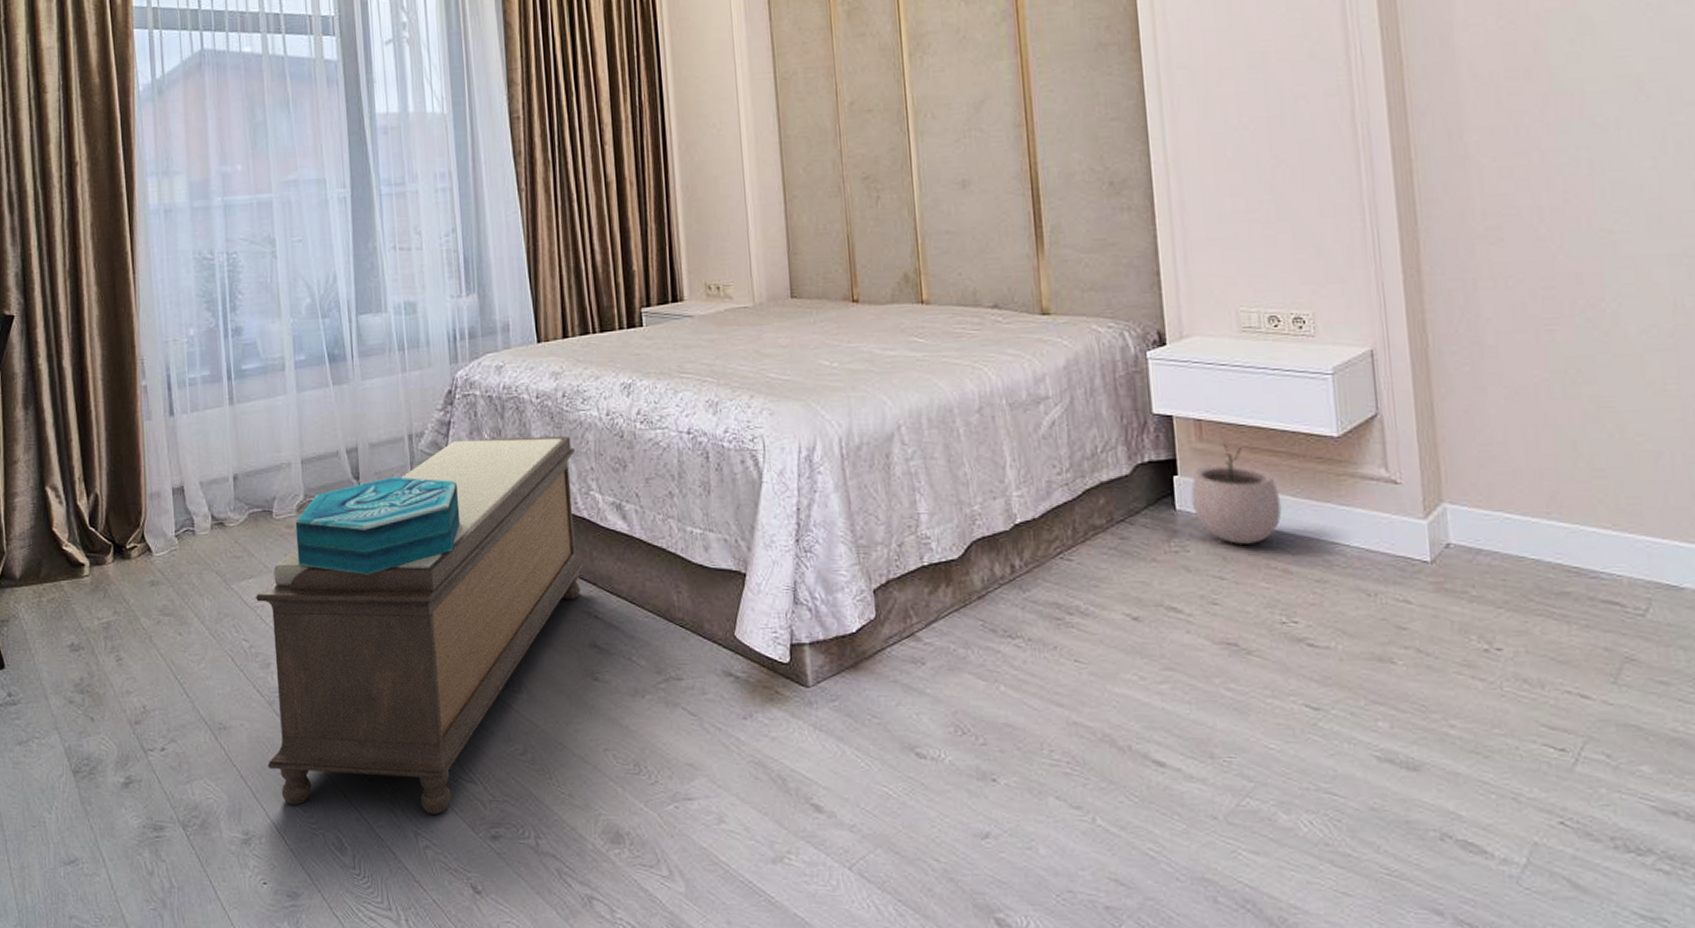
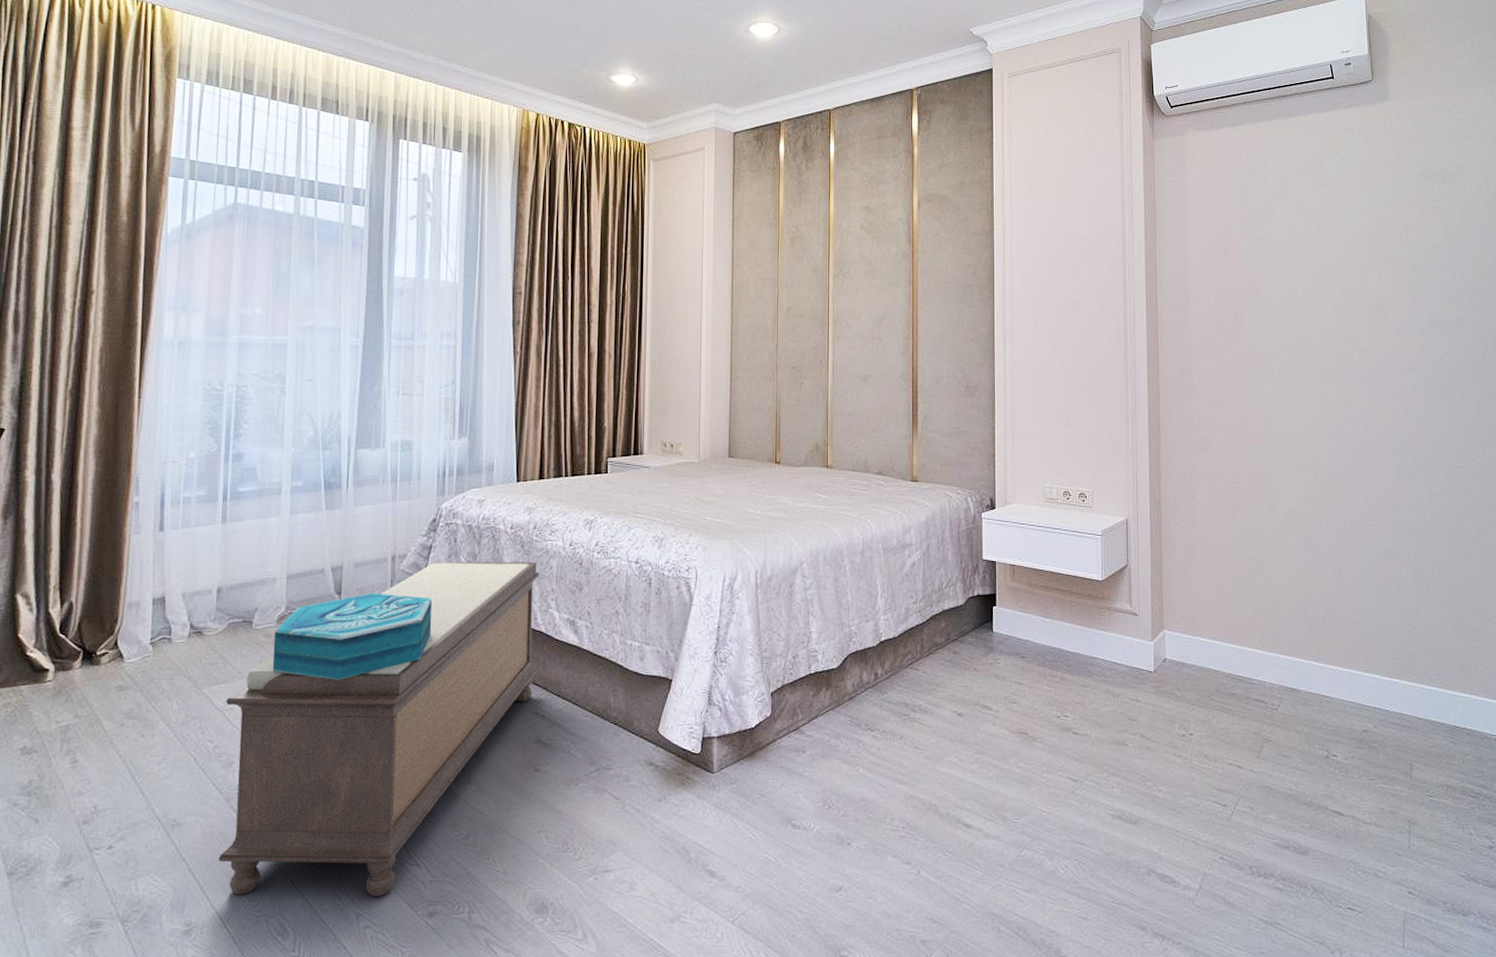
plant pot: present [1190,445,1282,544] -> none [1004,584,1063,658]

